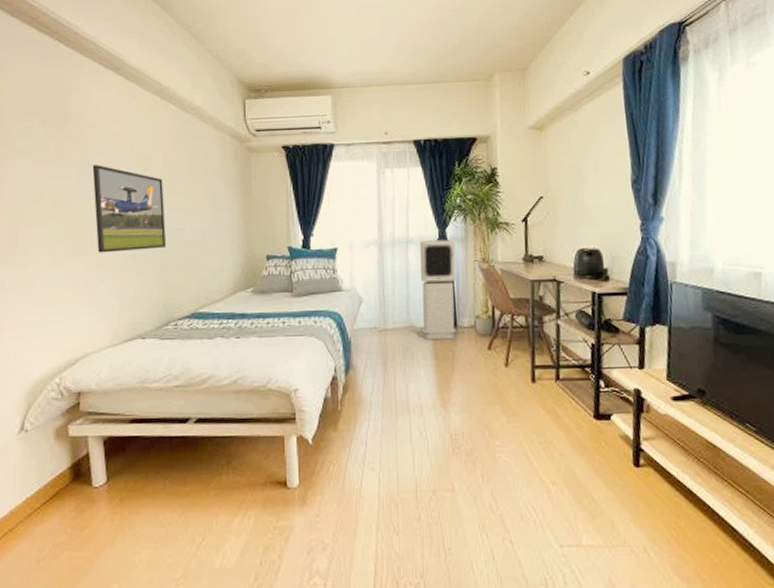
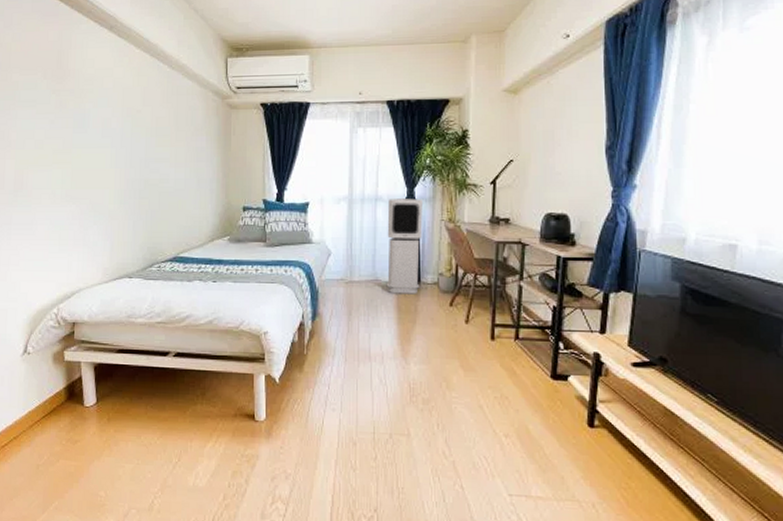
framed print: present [92,165,167,253] -> none [87,117,153,198]

